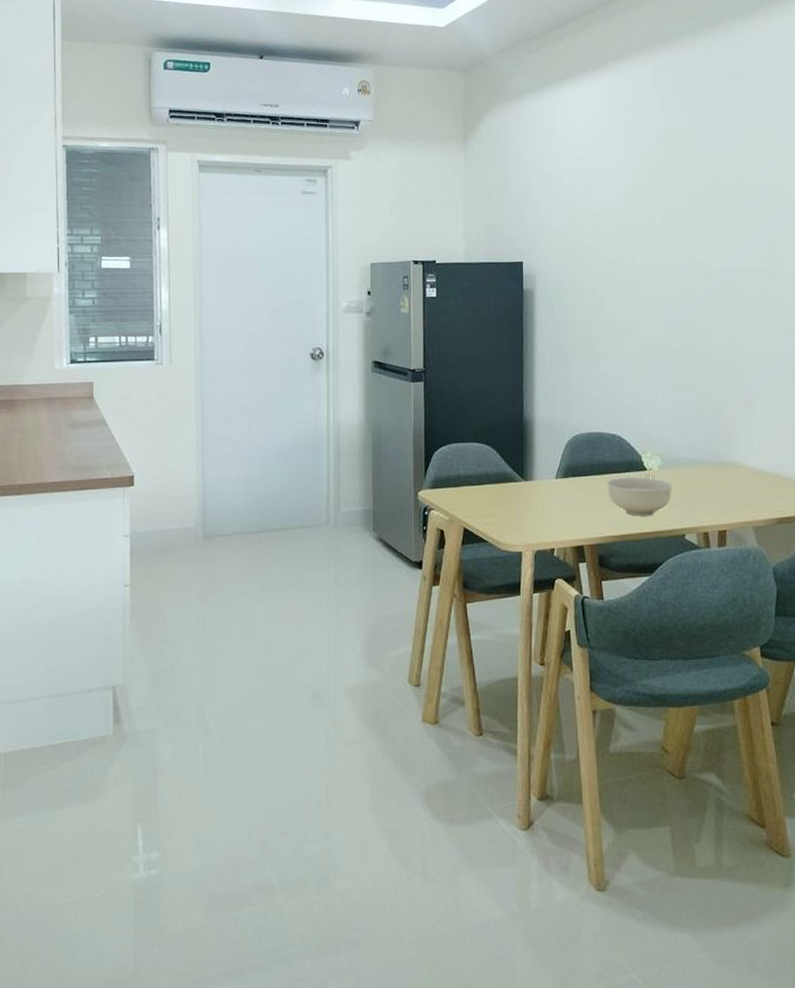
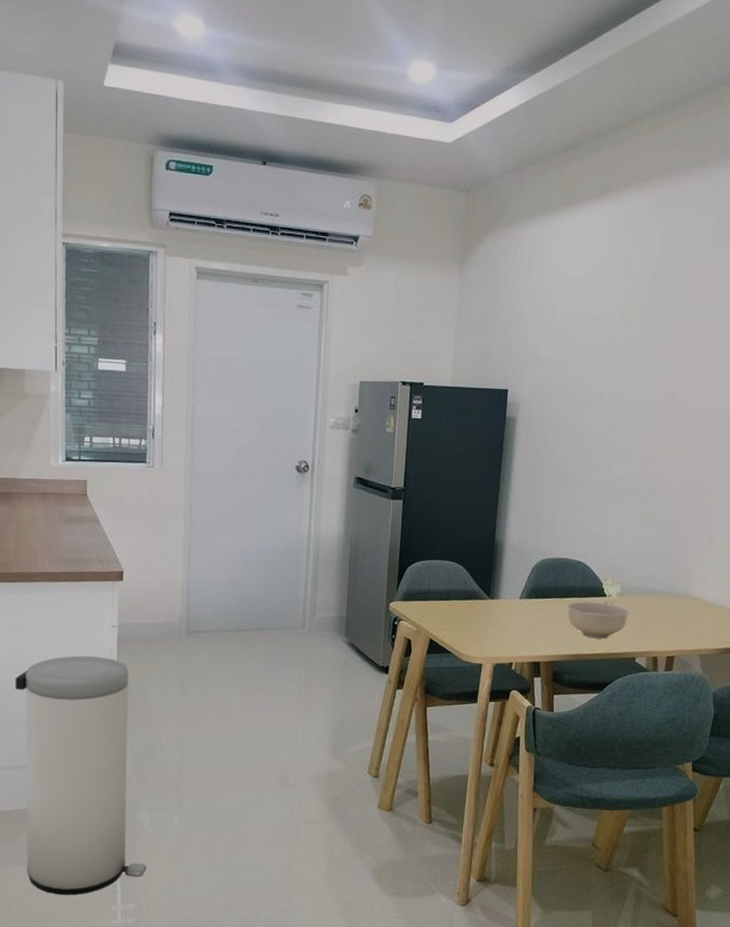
pedal bin: none [21,570,171,846] -> present [15,655,147,895]

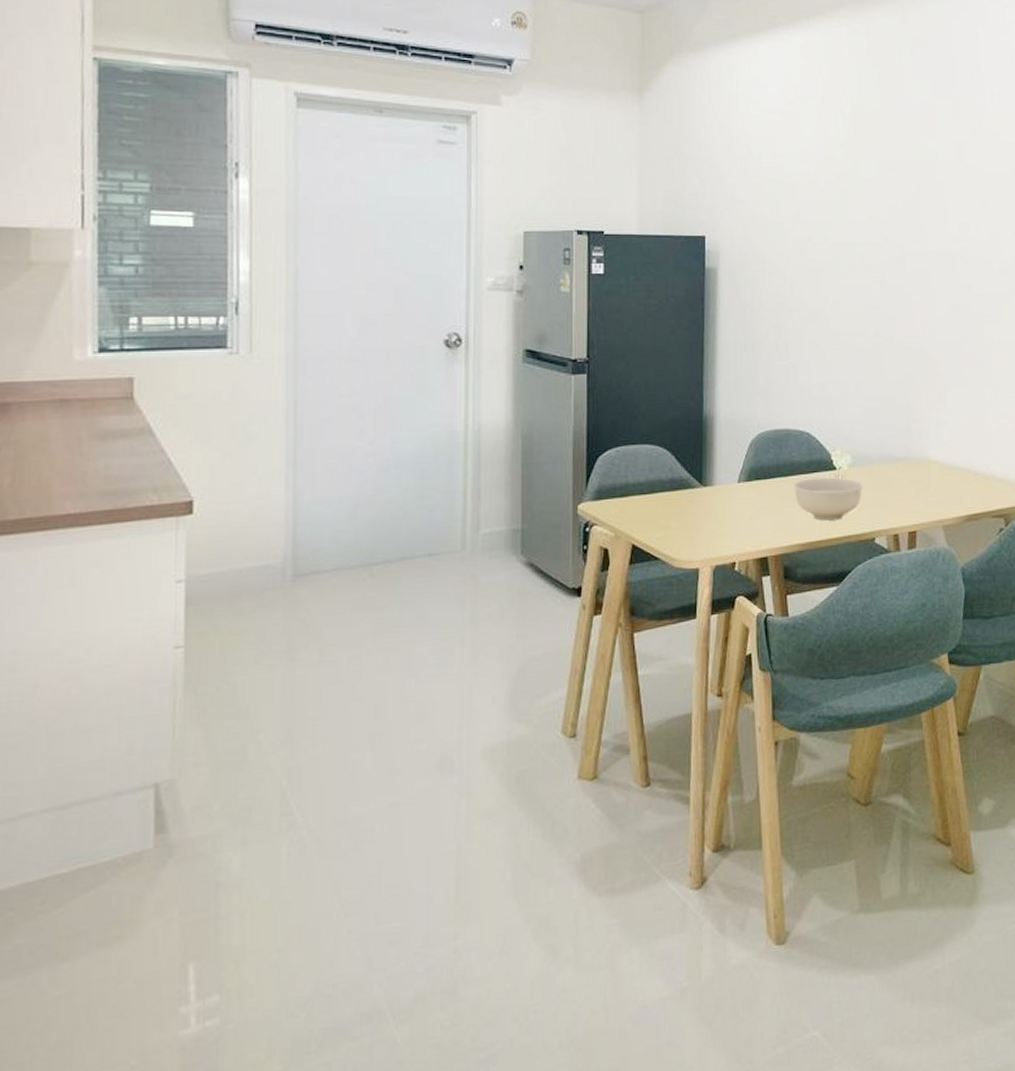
pedal bin: present [15,655,147,895] -> none [11,628,239,1011]

